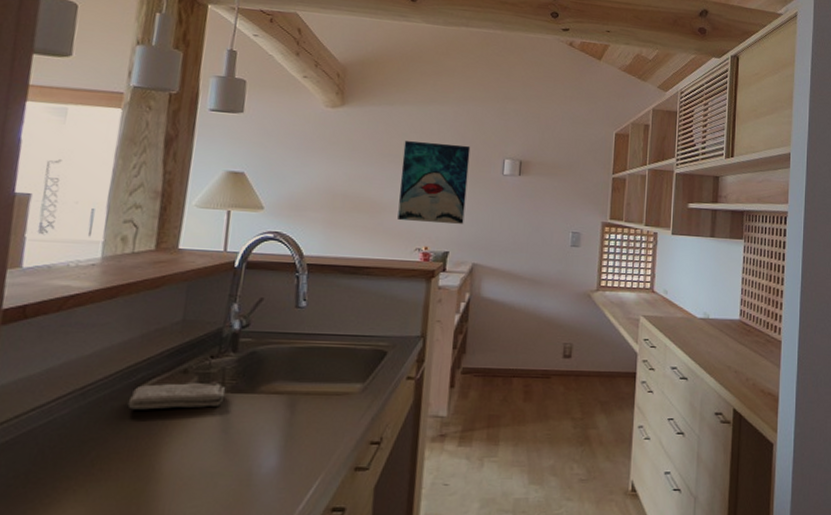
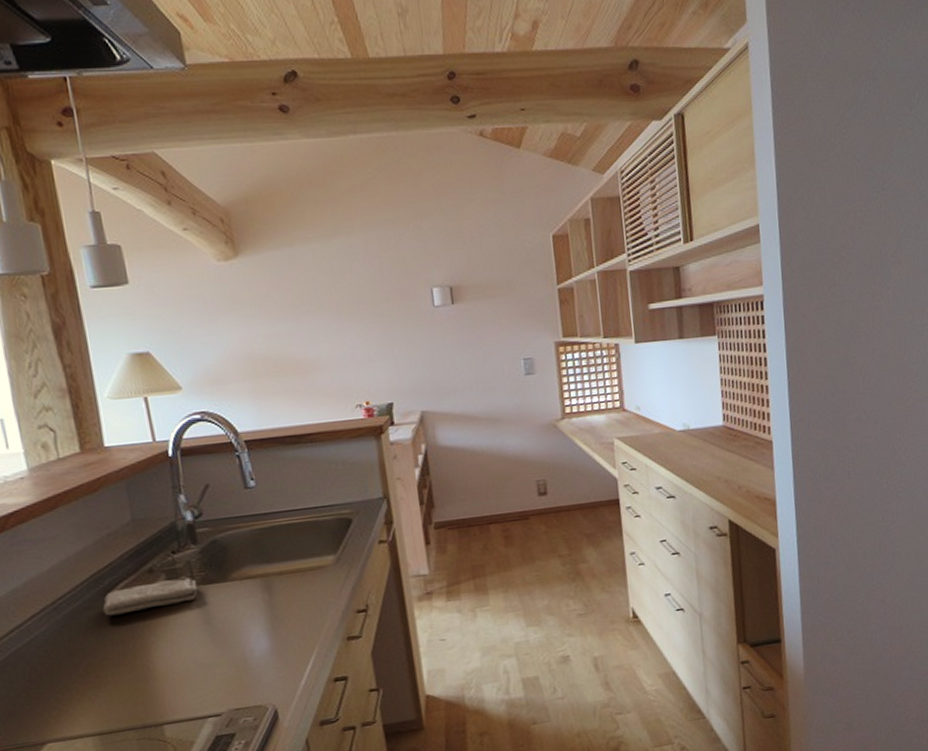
wall art: present [397,141,471,224] -> none [315,279,402,376]

